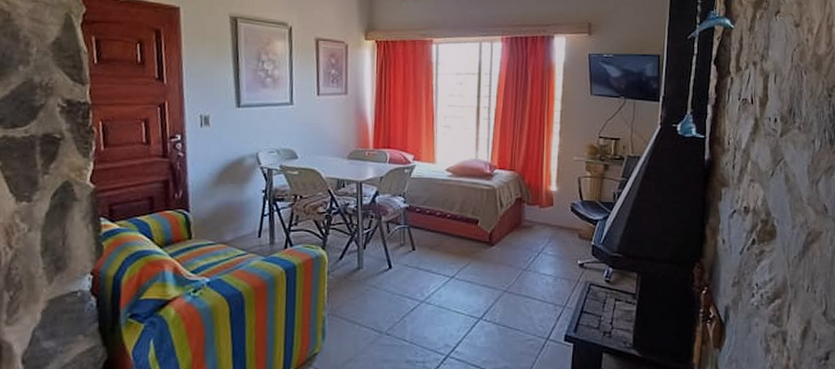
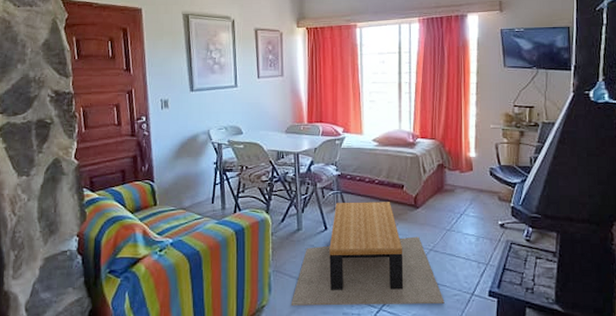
coffee table: none [347,238,518,353] -> present [291,202,445,306]

